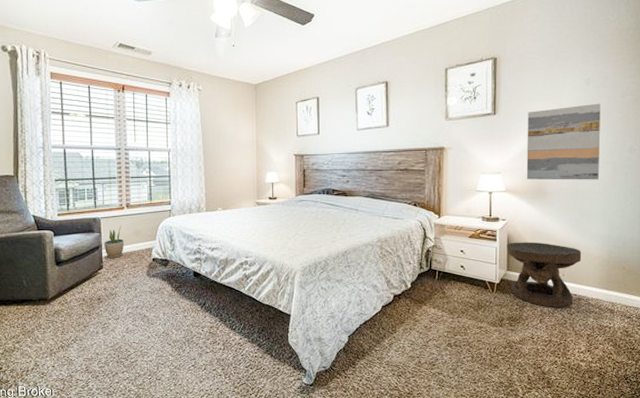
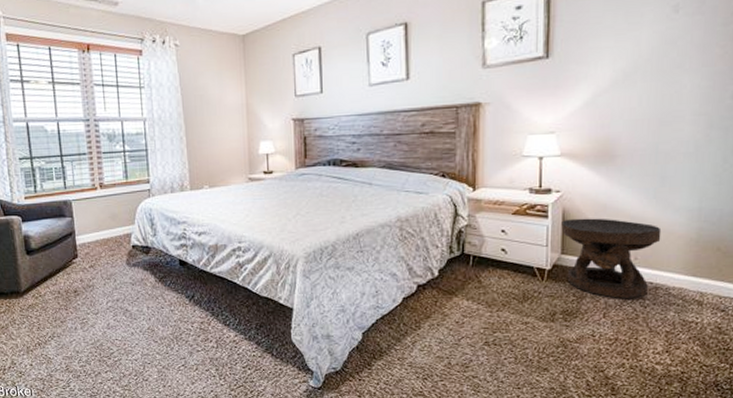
potted plant: present [104,225,124,259] -> none [77,208,100,247]
wall art: present [526,103,601,180] -> none [588,36,694,140]

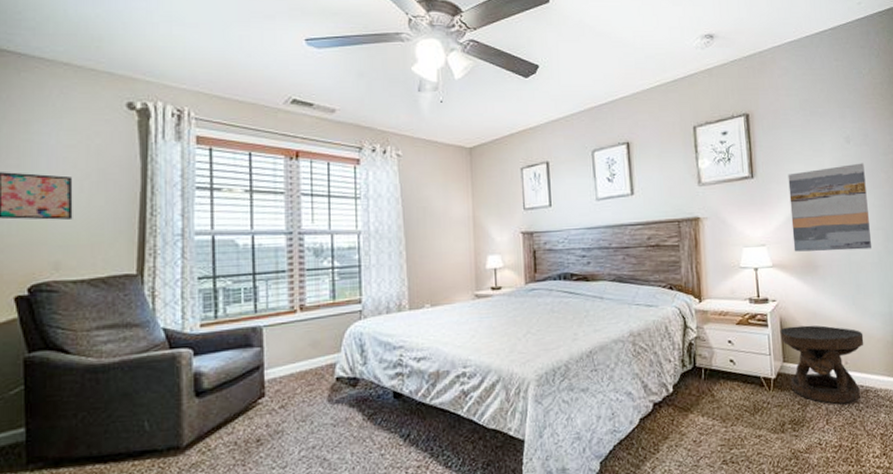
wall art: none [588,36,694,140] -> present [788,163,871,252]

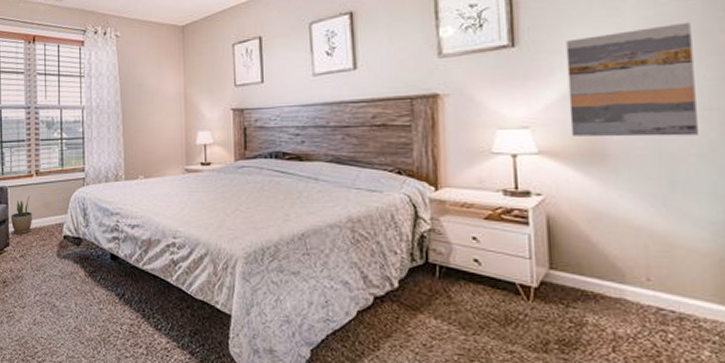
potted plant: none [267,334,295,382] -> present [11,195,32,235]
side table: present [780,325,864,404] -> none [546,227,679,330]

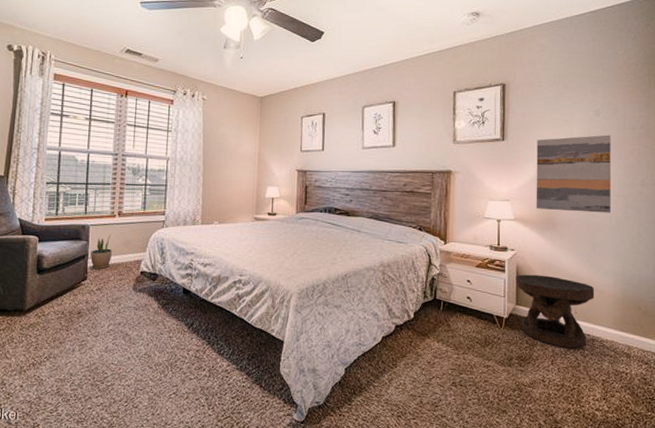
side table: none [546,227,679,330] -> present [516,274,595,348]

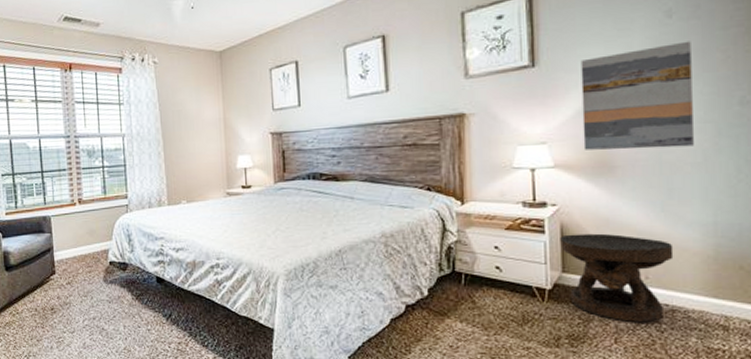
potted plant: present [90,234,112,270] -> none [56,223,77,263]

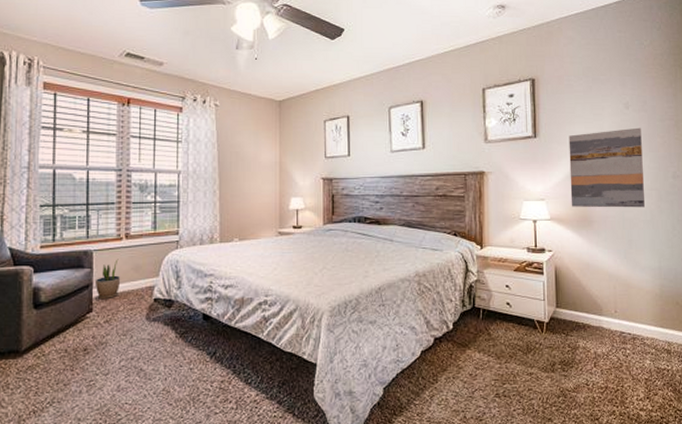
potted plant: none [56,223,77,263] -> present [96,259,120,300]
side table: present [560,233,674,322] -> none [554,275,634,348]

